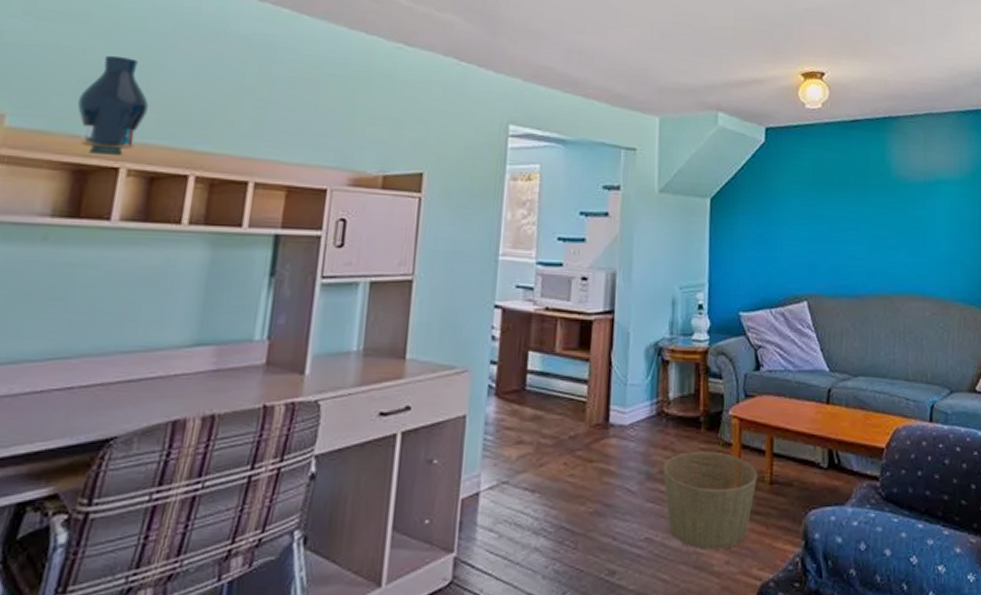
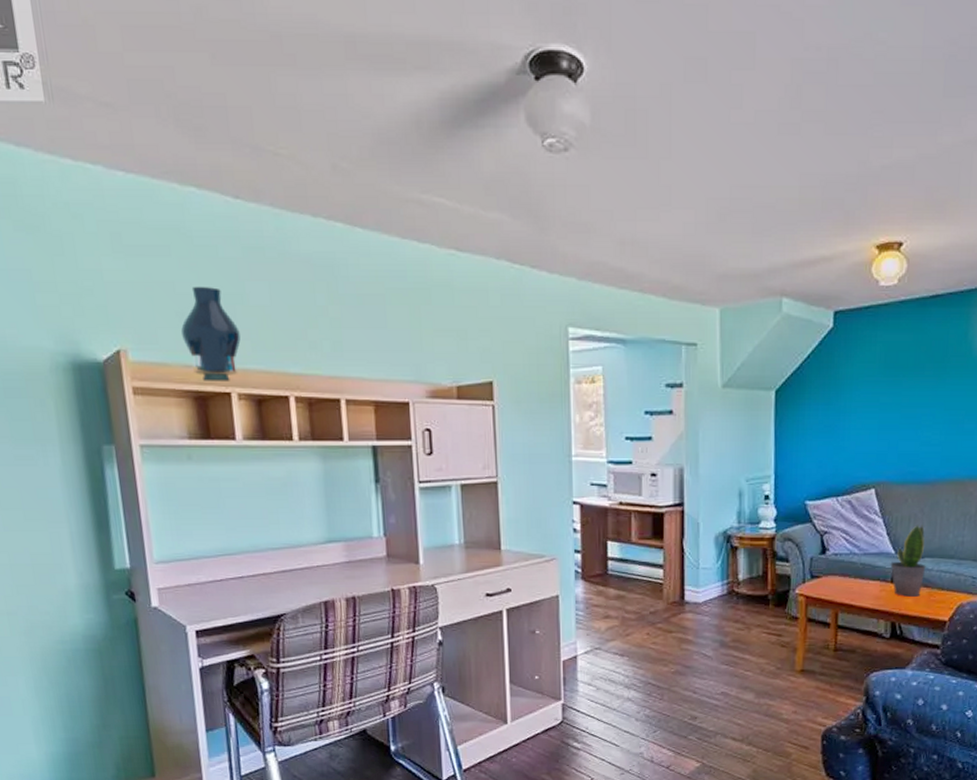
basket: present [663,451,758,550] -> none [735,624,823,702]
potted plant: none [825,341,861,420] -> present [890,525,926,597]

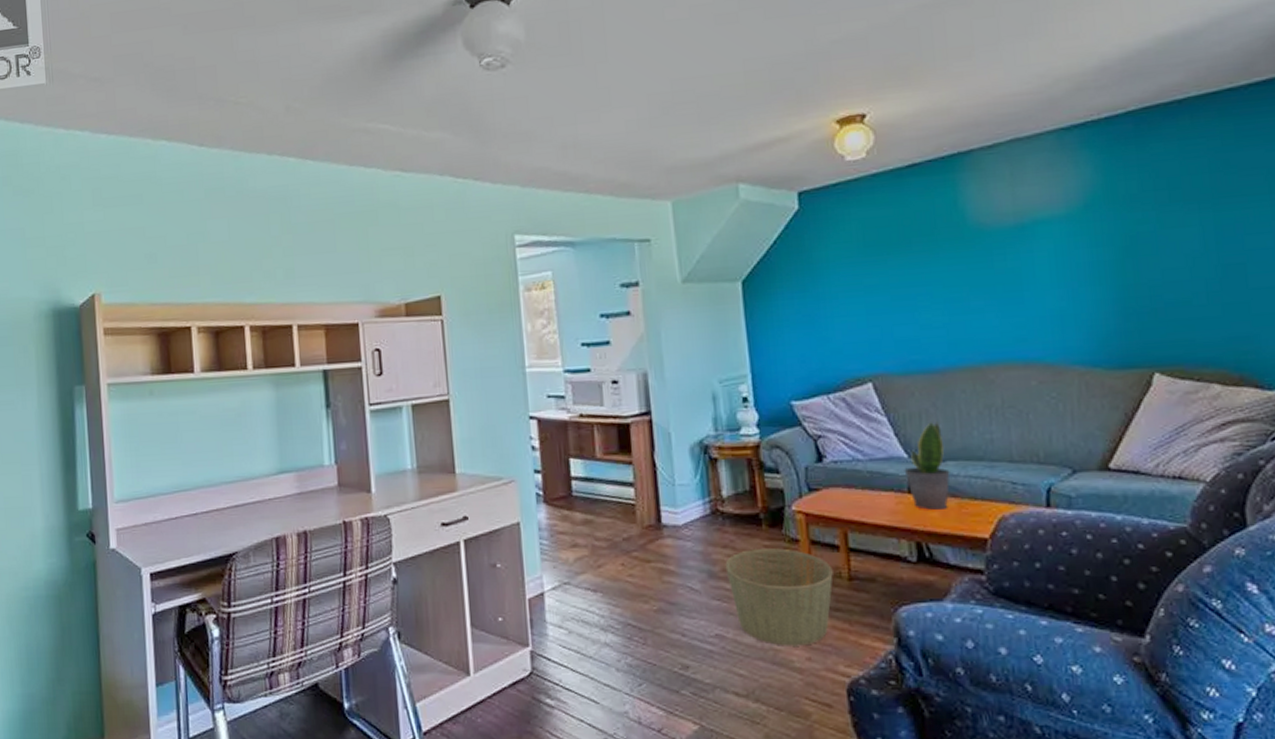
vase: present [180,286,241,383] -> none [148,228,201,318]
basket: none [735,624,823,702] -> present [725,548,833,646]

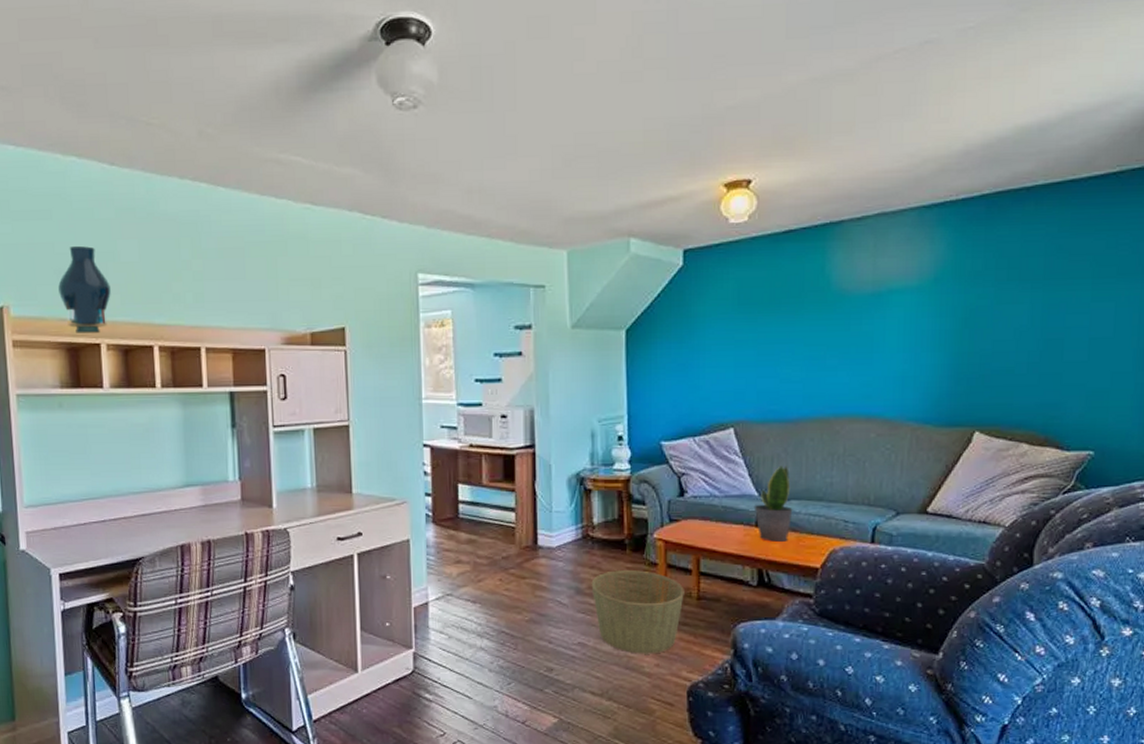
vase: none [148,228,201,318] -> present [57,245,111,334]

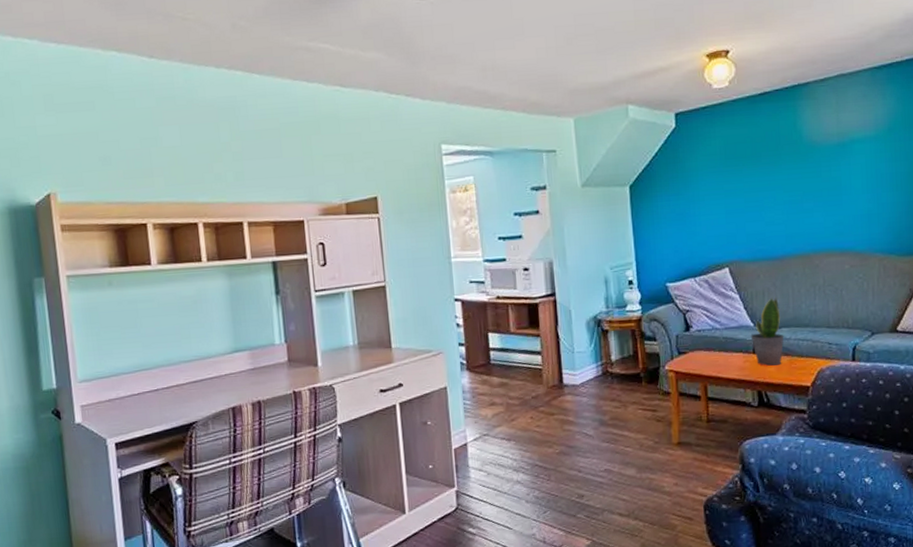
vase: present [57,245,111,334] -> none [103,133,155,215]
basket: present [591,570,684,654] -> none [613,400,696,476]

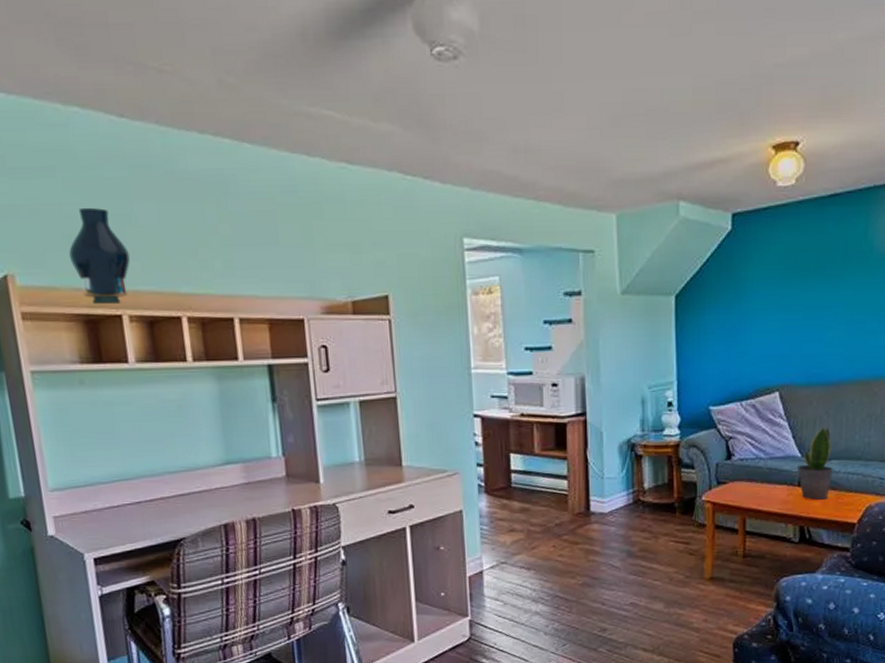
vase: none [103,133,155,215] -> present [68,207,130,305]

